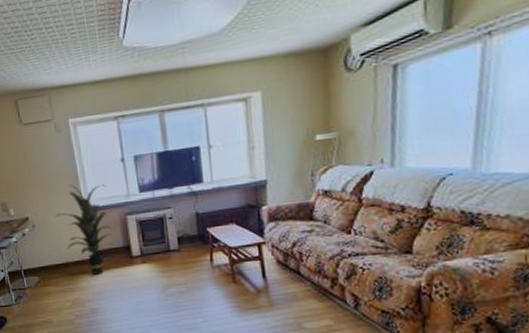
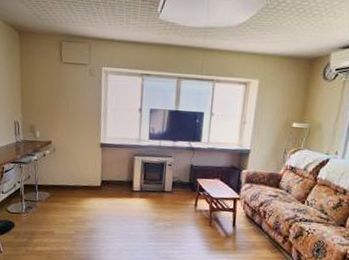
indoor plant: present [54,184,114,275] -> none [74,122,122,201]

